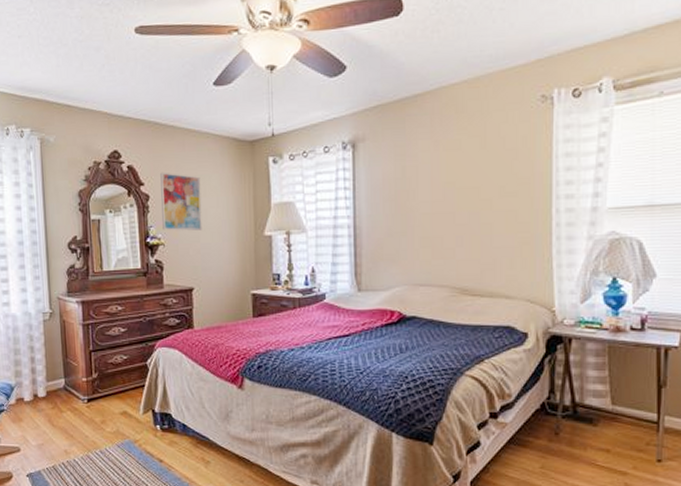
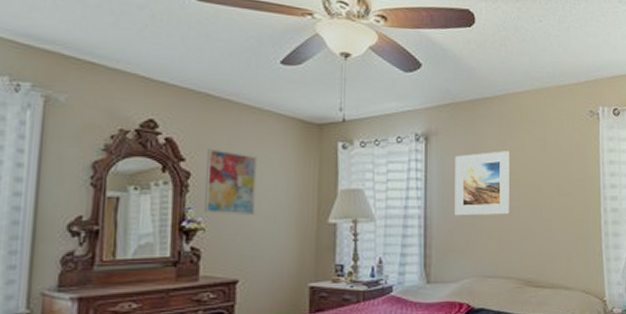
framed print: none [383,151,445,224] -> present [455,151,511,216]

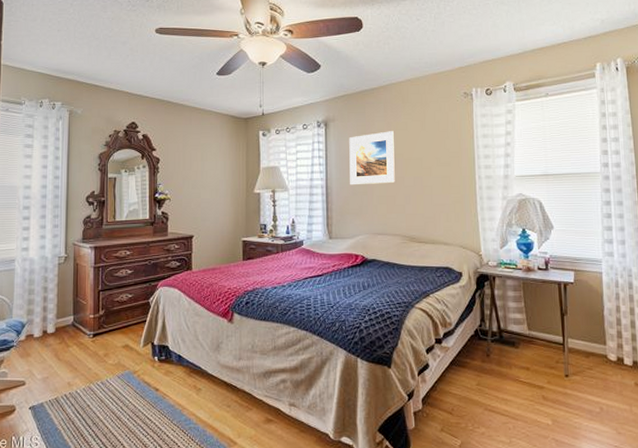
wall art: present [203,148,257,215] -> none [168,140,203,188]

